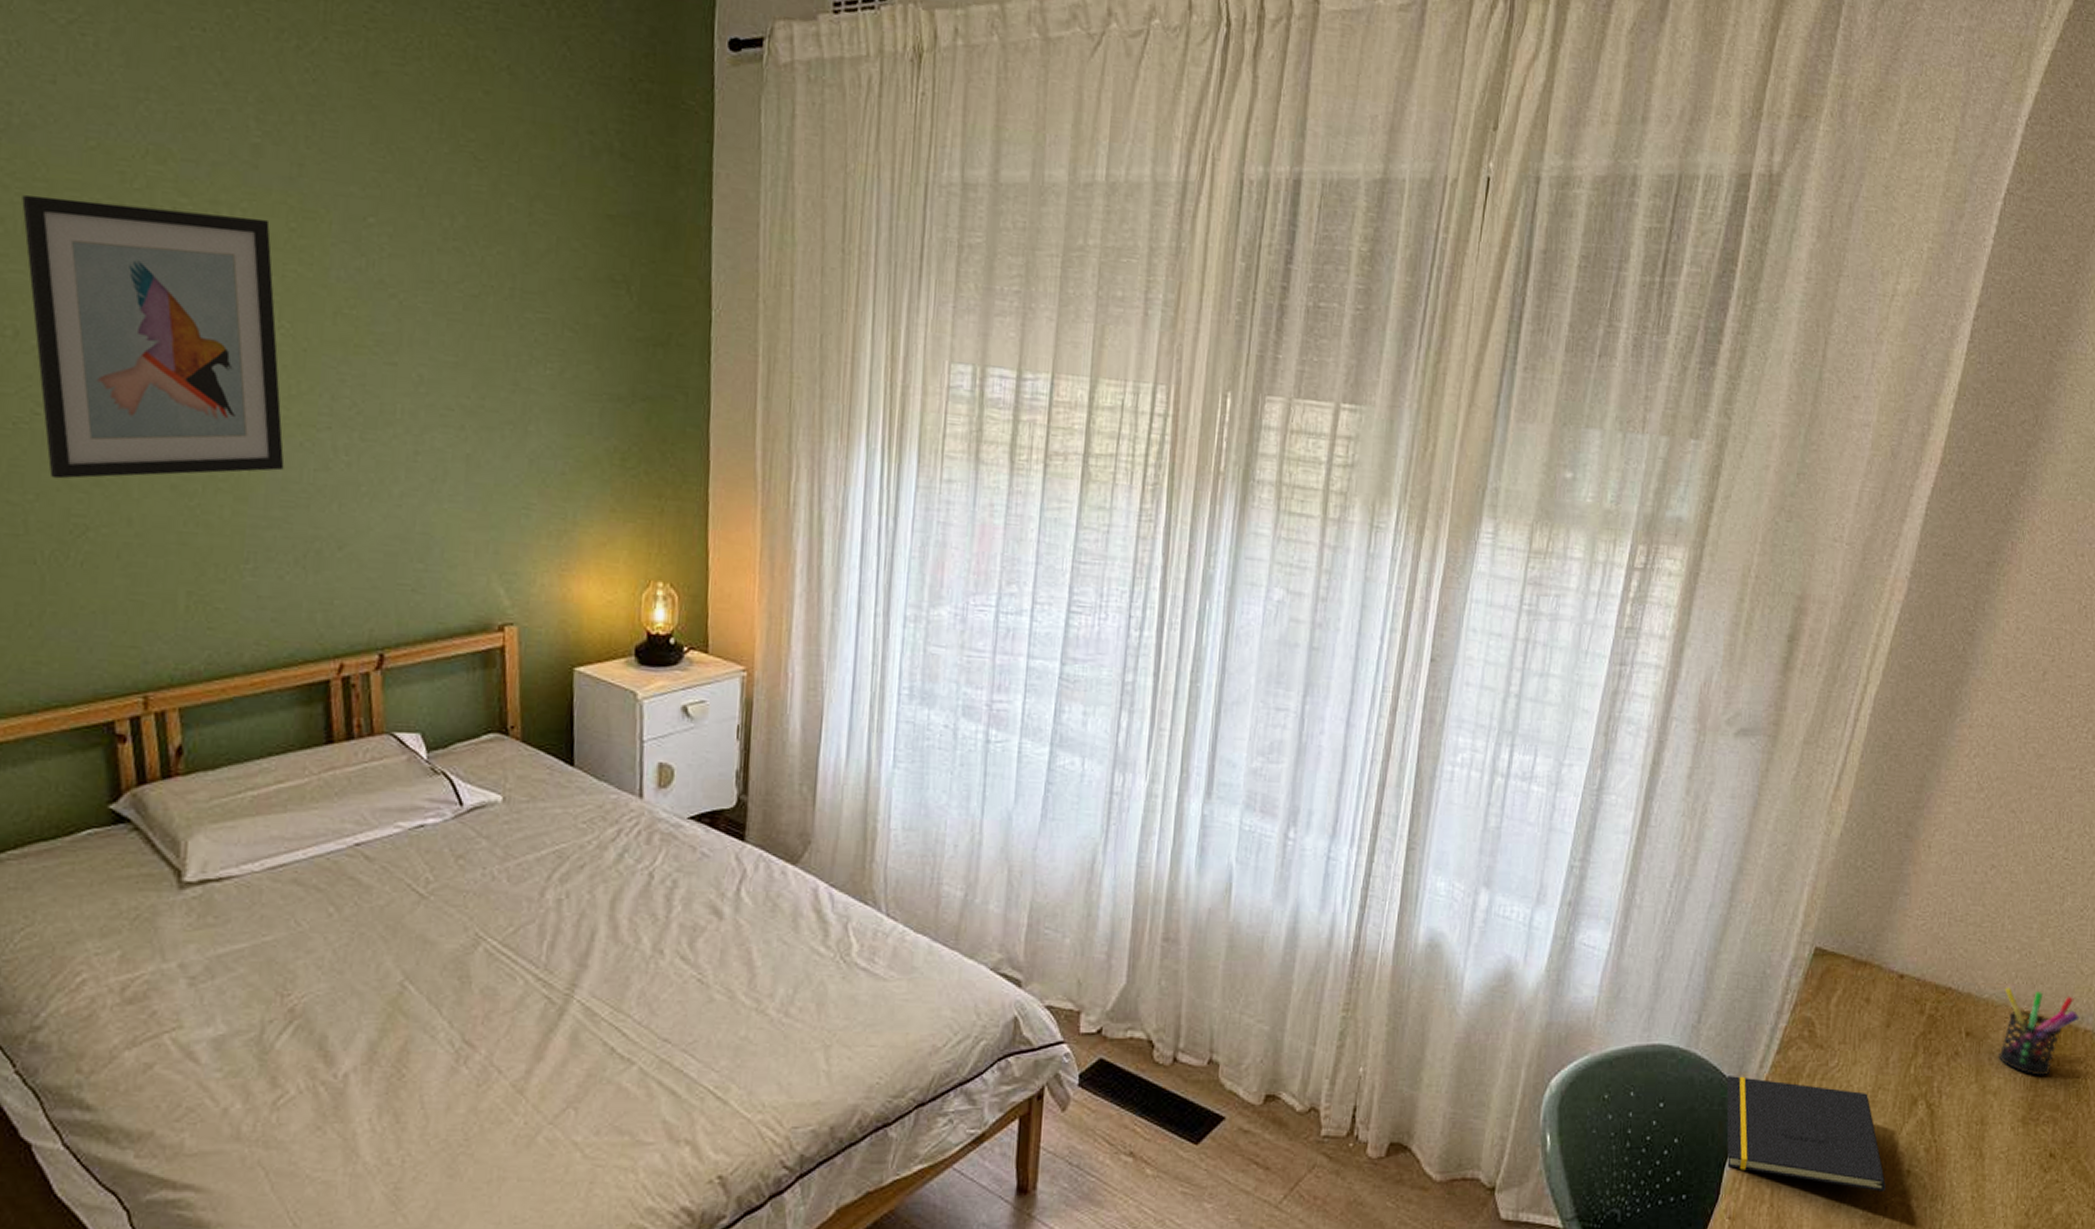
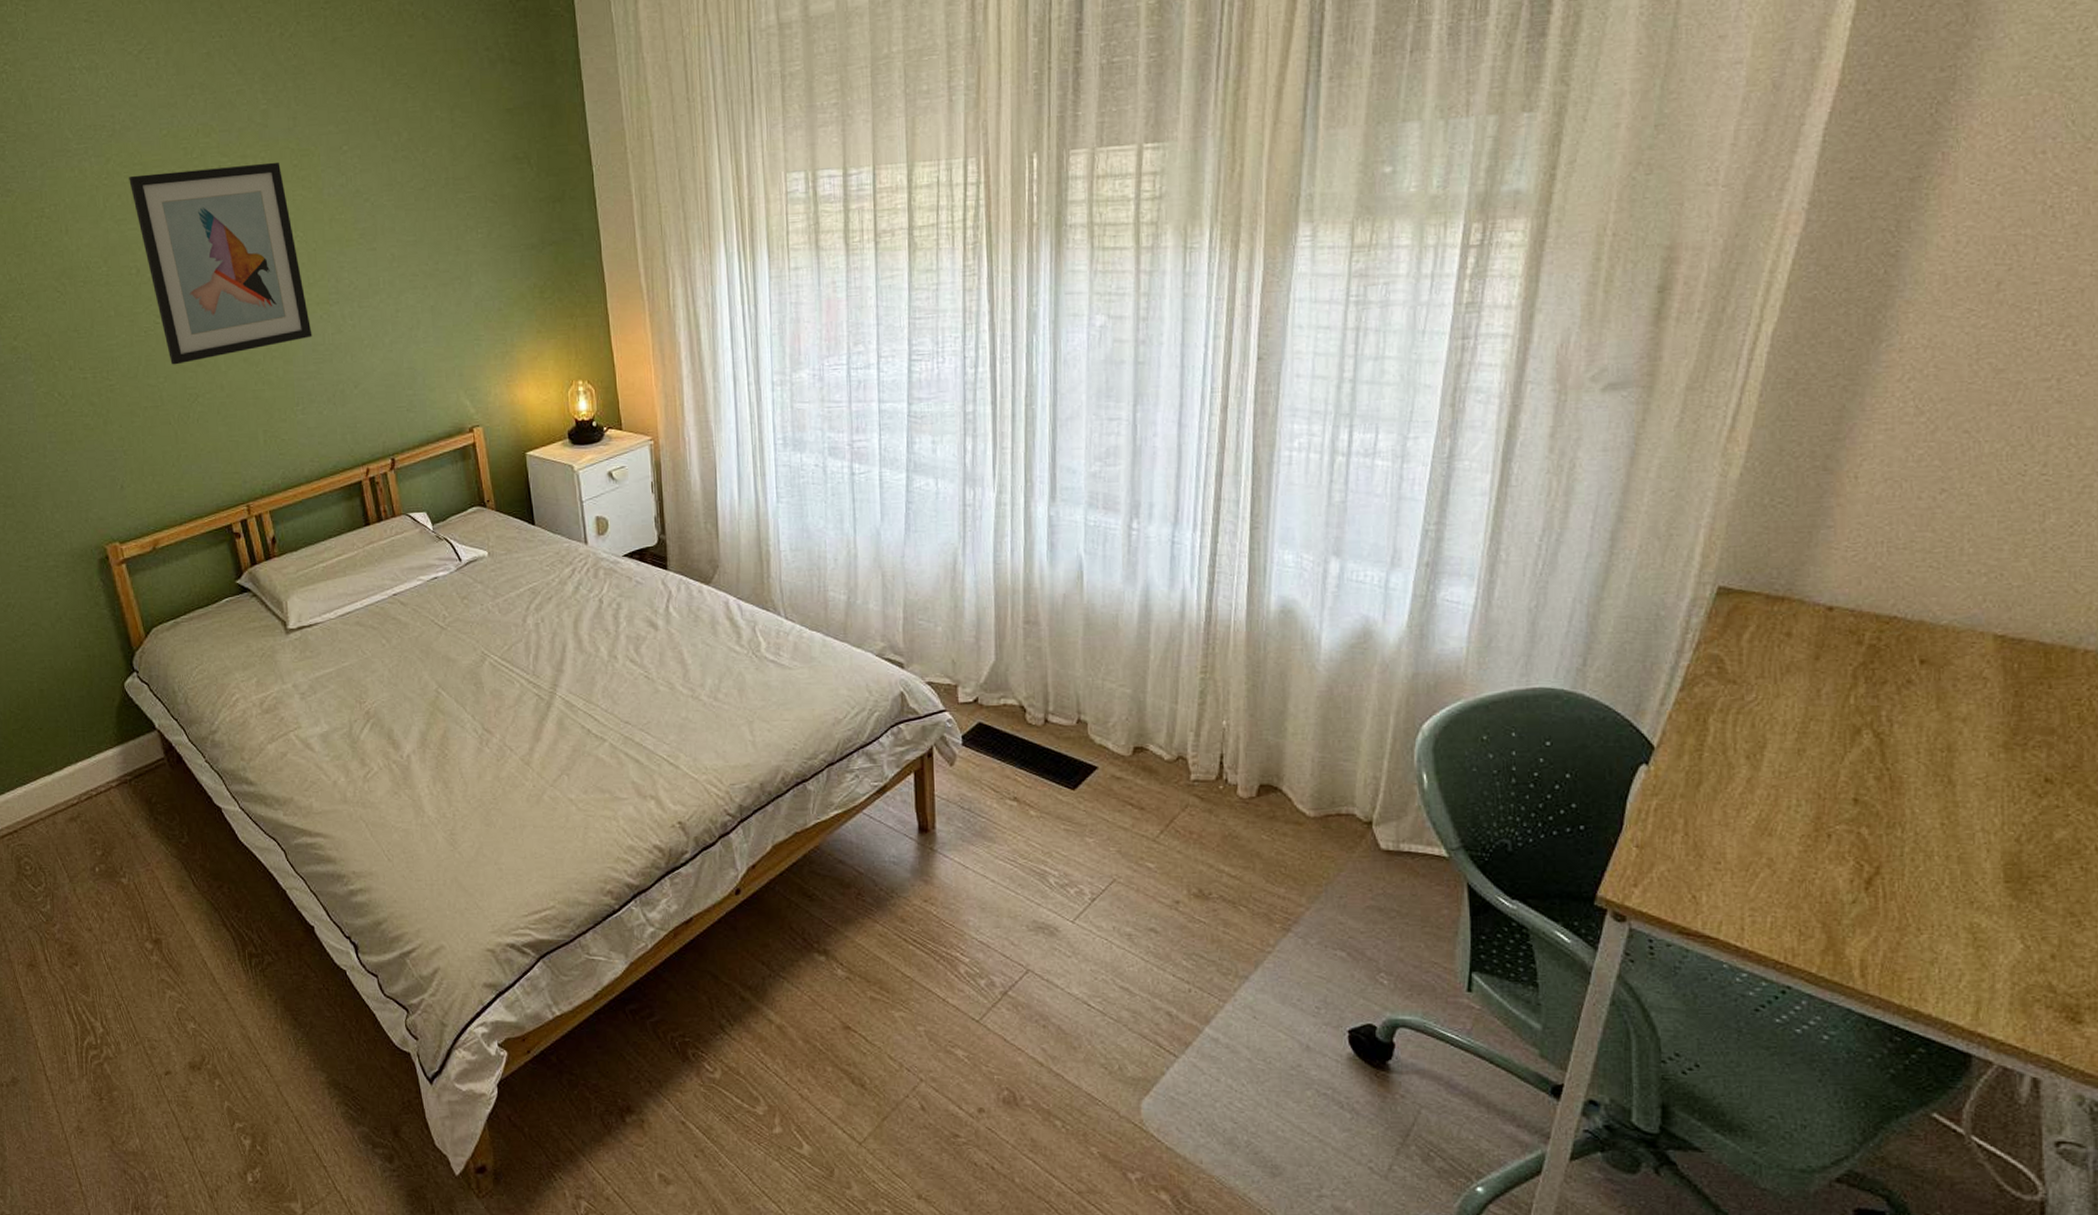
notepad: present [1726,1076,1886,1192] -> none [1622,714,1827,820]
pen holder: present [1999,987,2079,1075] -> none [1966,611,2076,699]

